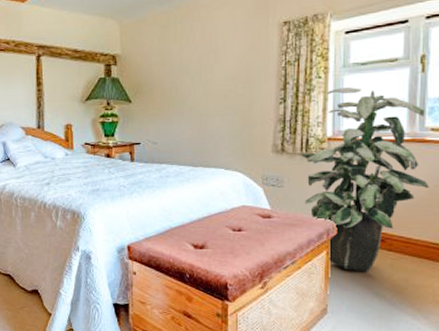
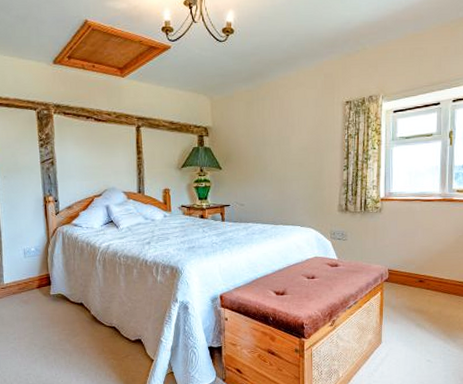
indoor plant: present [300,86,429,272] -> none [360,156,456,308]

